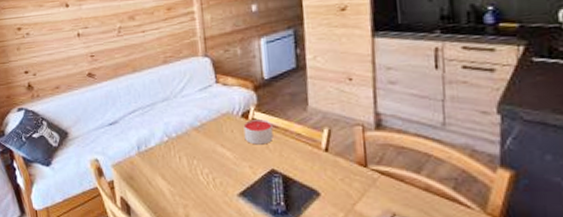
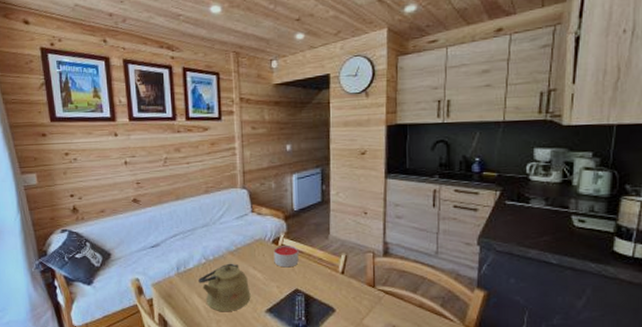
kettle: none [161,141,221,195] -> present [198,263,251,311]

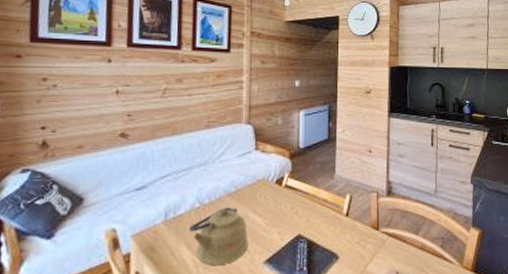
candle: present [273,246,299,268] -> none [276,186,303,211]

